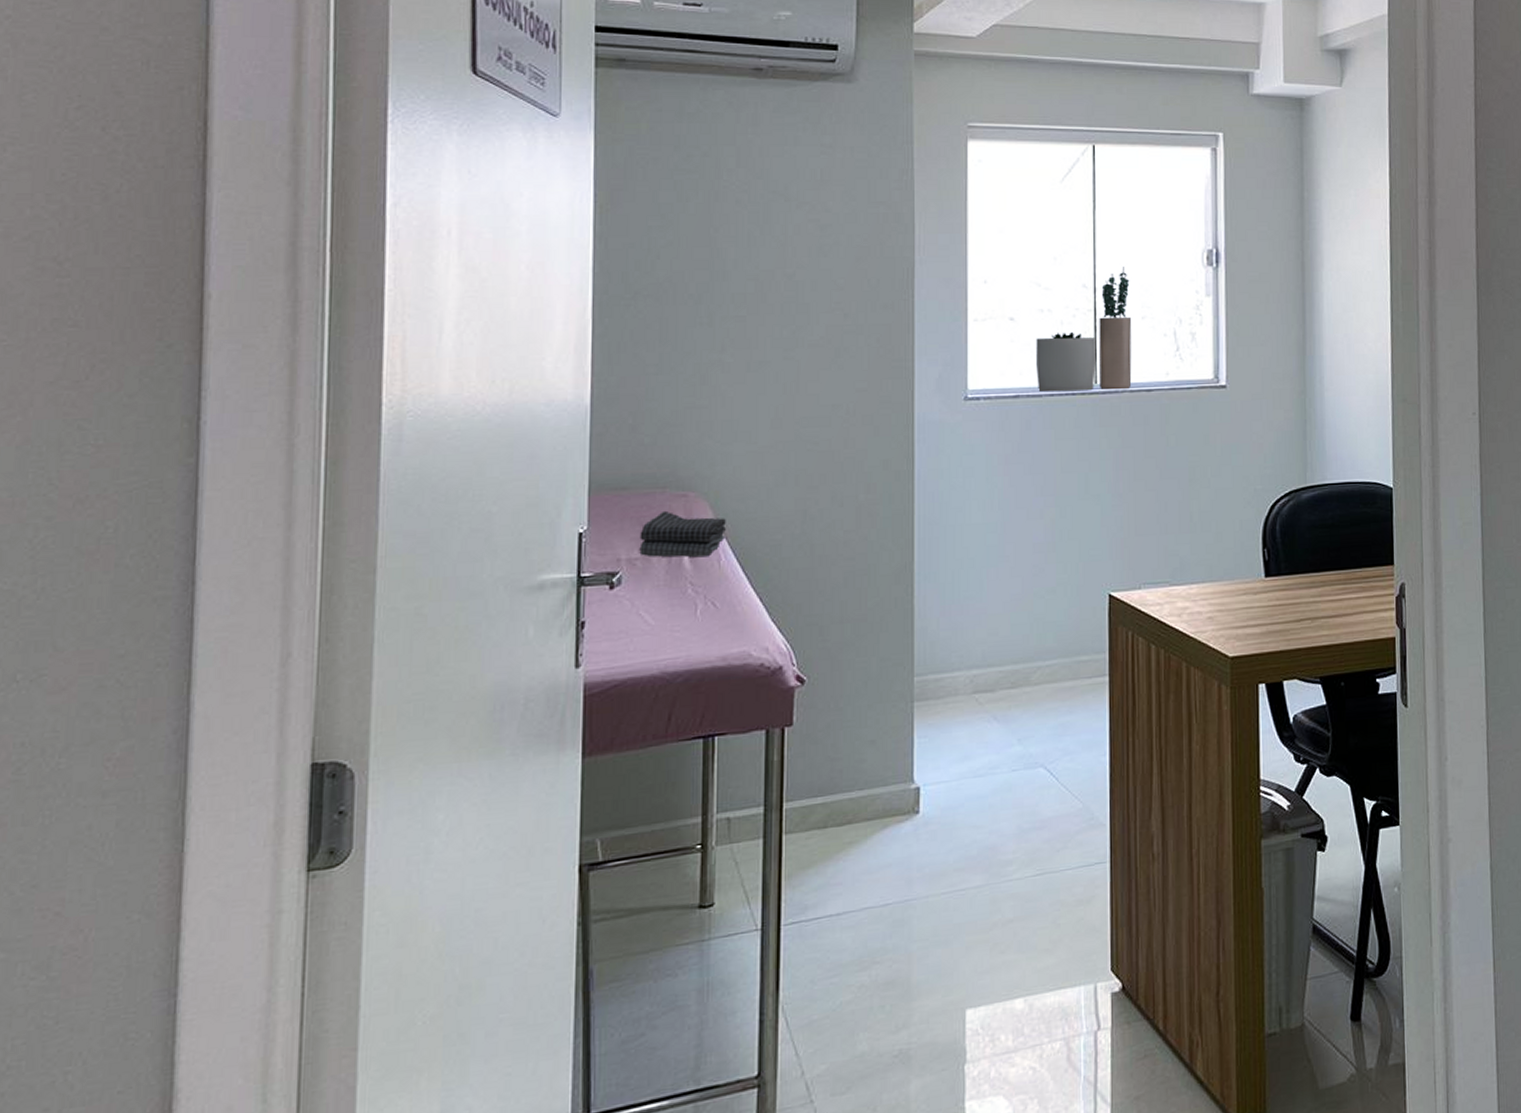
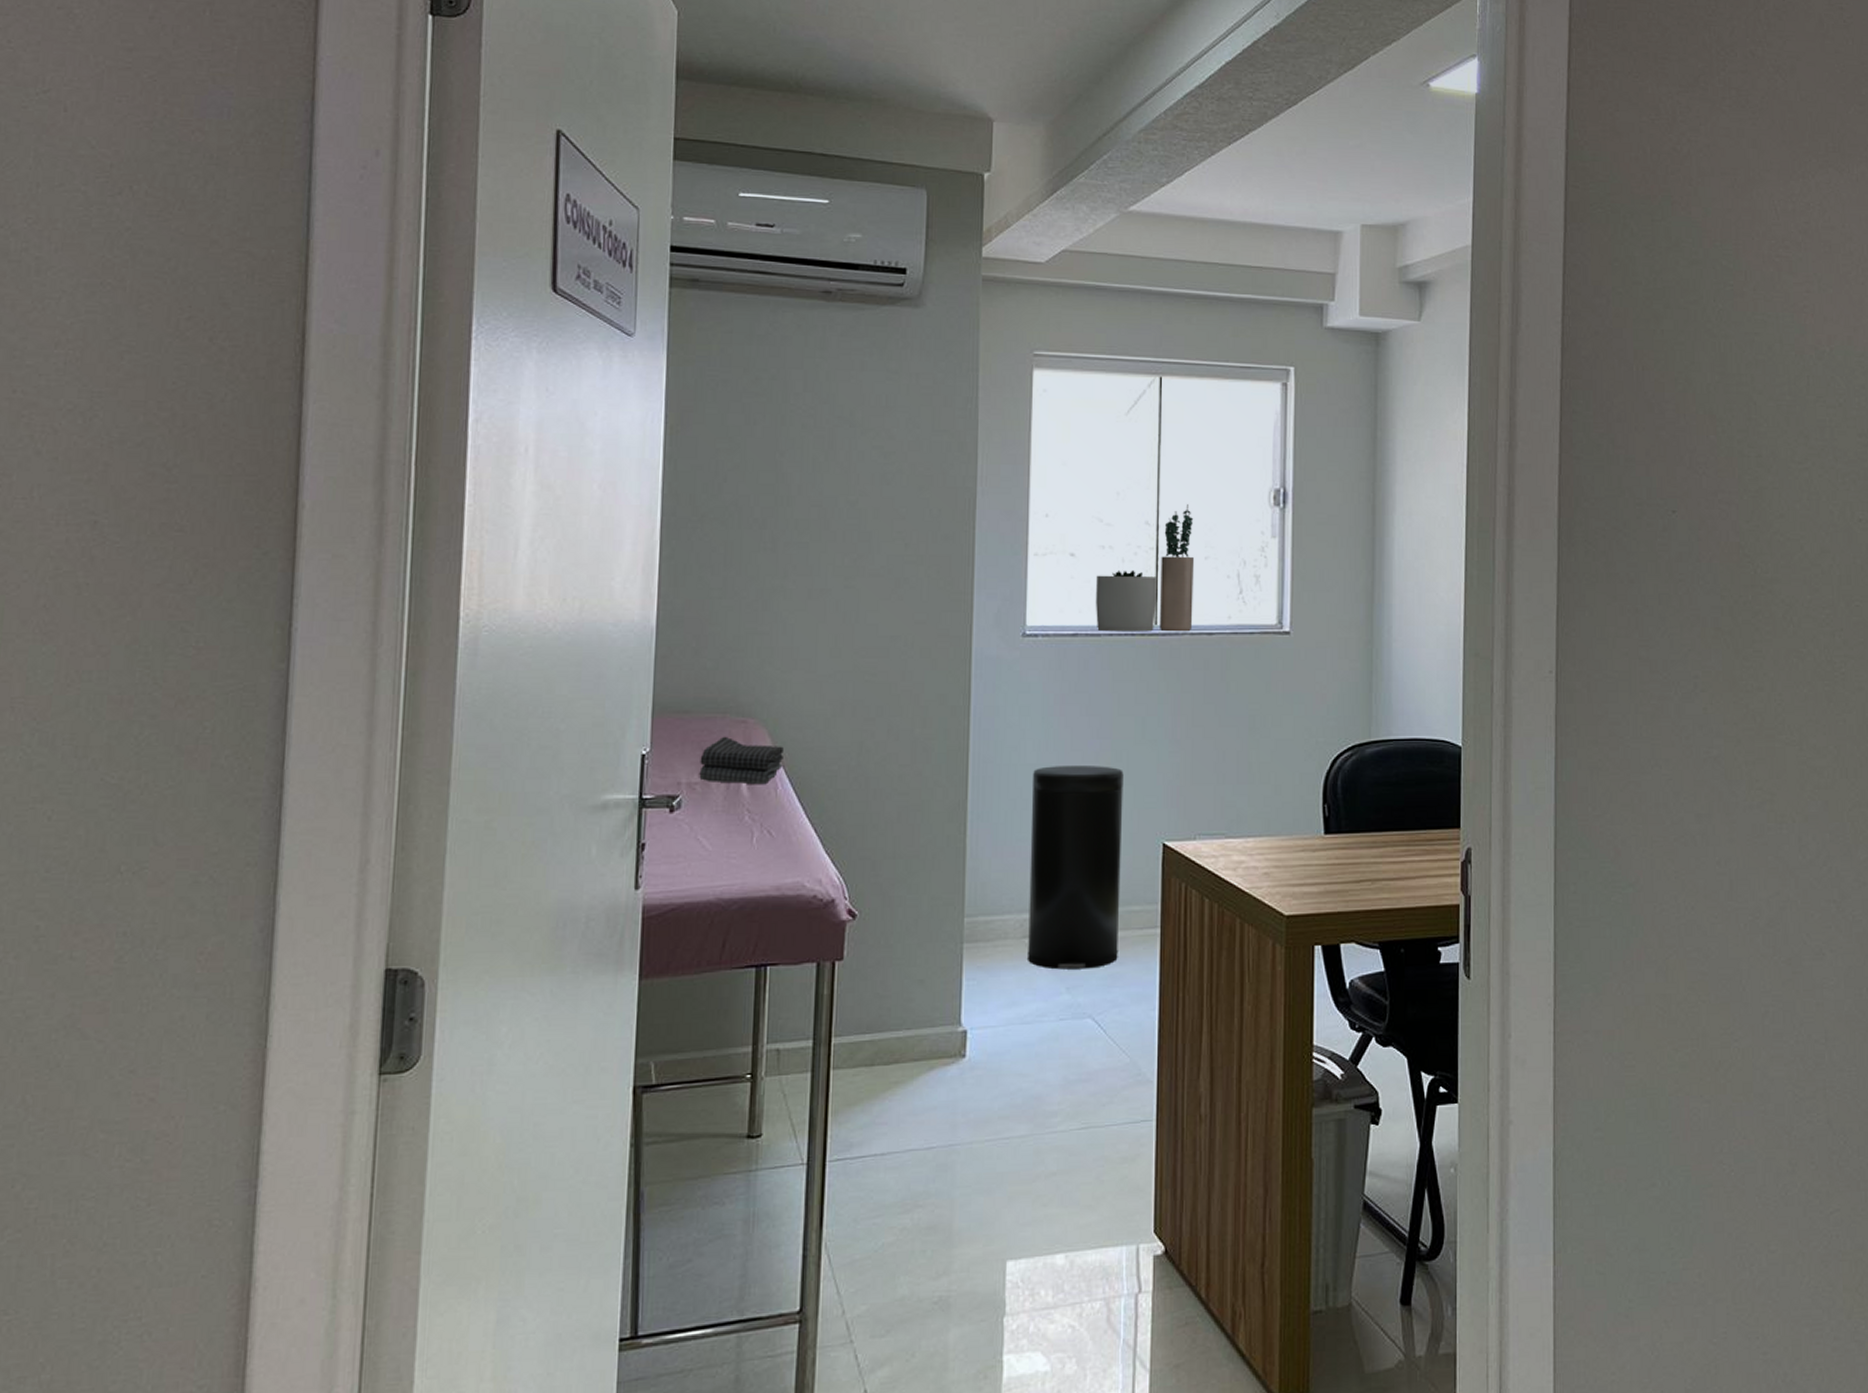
pedal bin: none [977,522,1069,722] -> present [1027,766,1124,970]

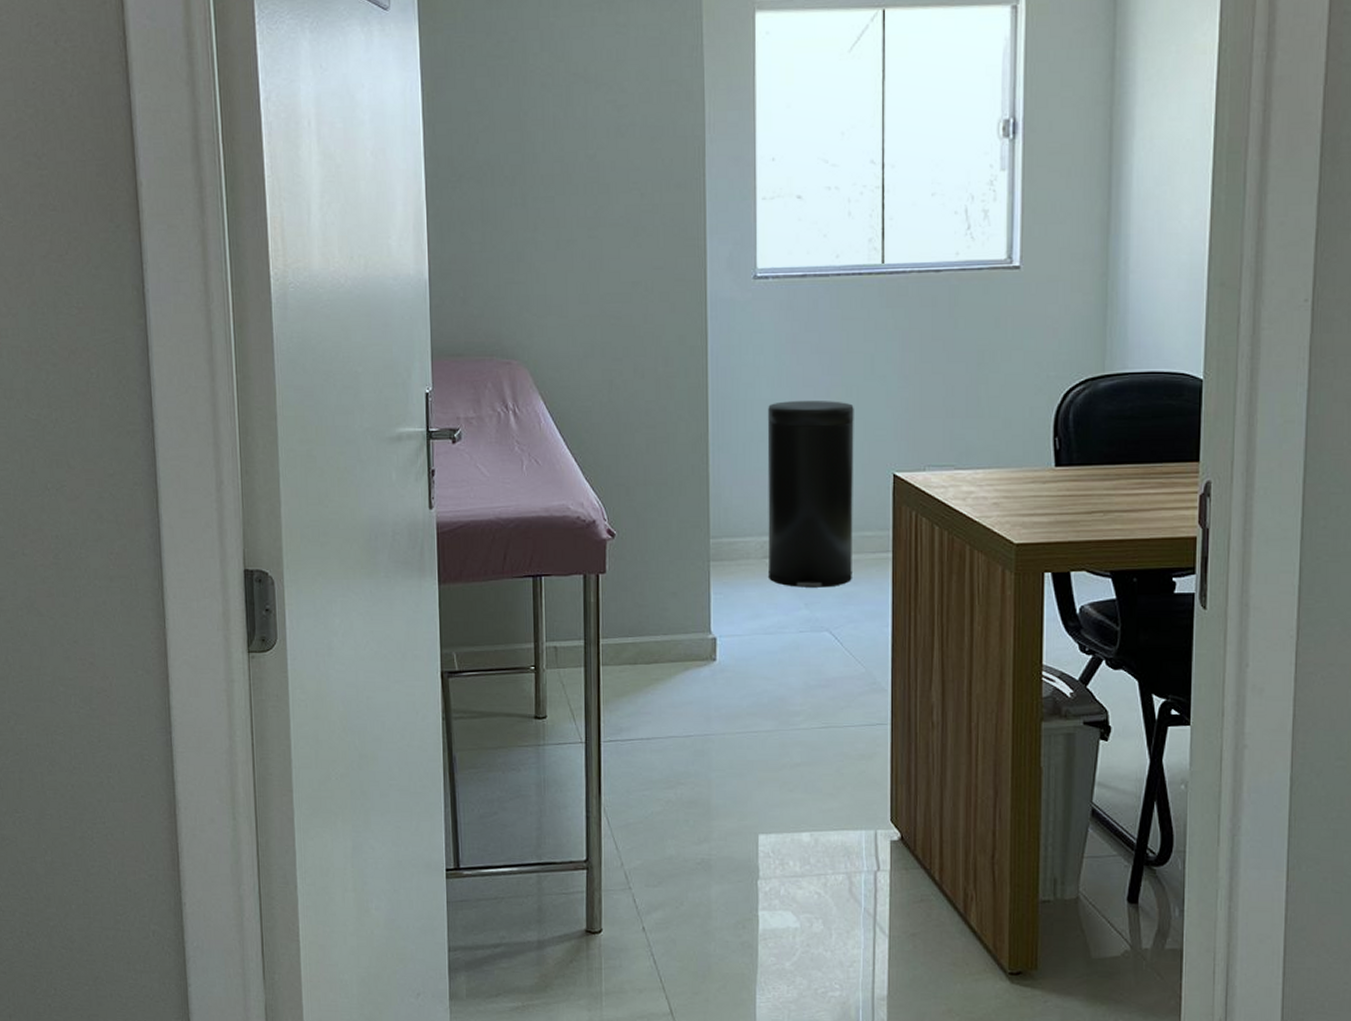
towel: present [699,736,784,784] -> none [474,376,544,418]
planter: present [1096,569,1158,632] -> none [823,209,884,272]
vase: present [1159,504,1195,632] -> none [886,140,921,270]

